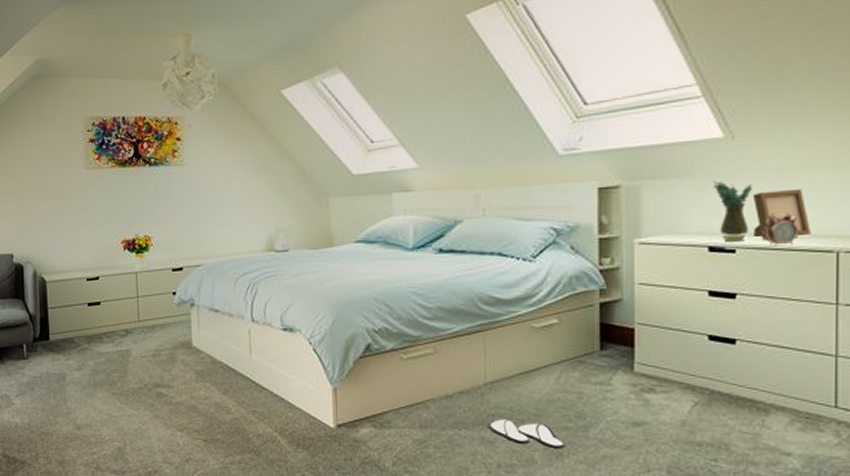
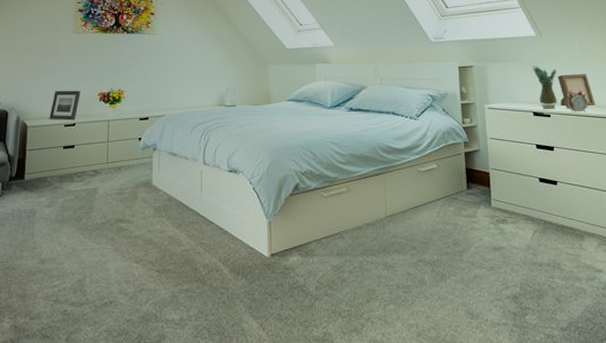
picture frame: none [68,238,102,274] -> present [49,90,81,121]
slippers: present [489,419,566,448] -> none [389,247,448,270]

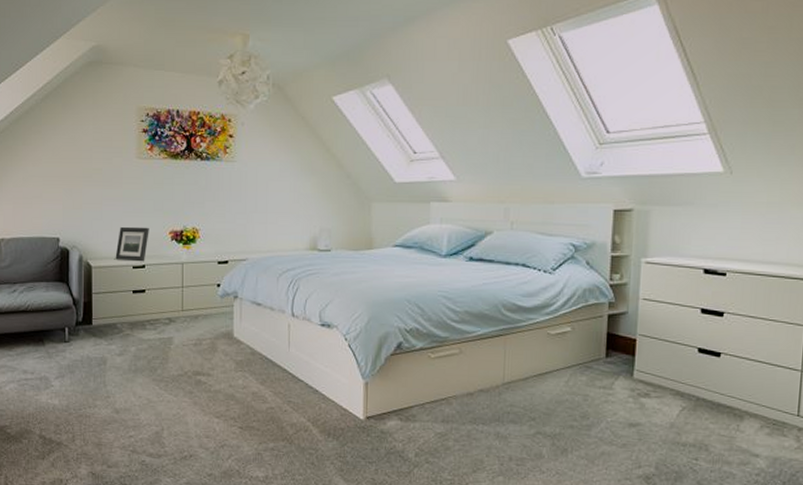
vase: present [532,65,557,109] -> none [711,210,744,266]
photo frame: present [557,73,596,108] -> none [742,222,789,265]
alarm clock: present [566,88,588,112] -> none [750,240,779,272]

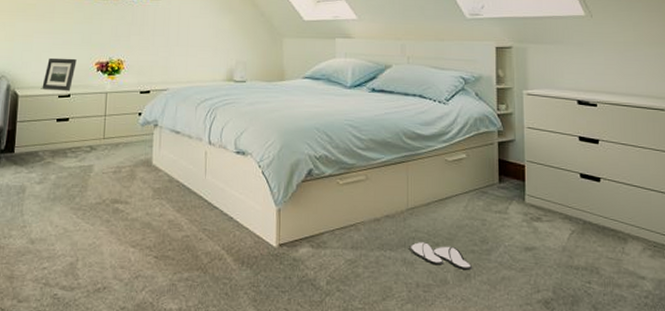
slippers: none [504,417,571,445] -> present [410,242,473,270]

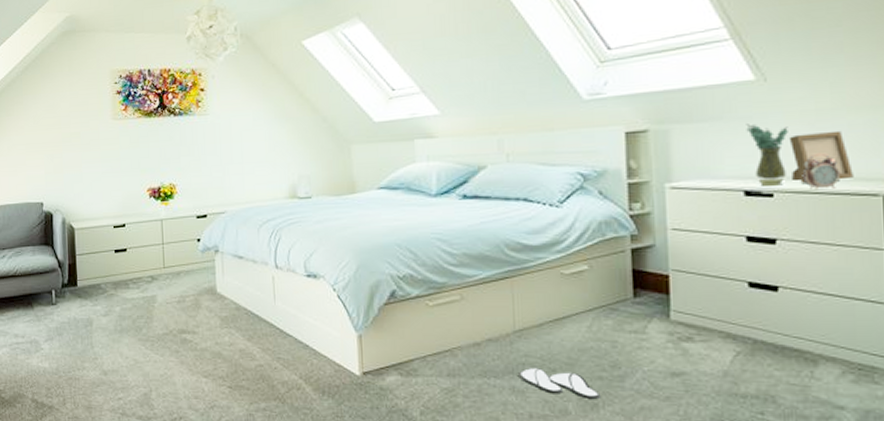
picture frame: present [42,57,77,91] -> none [96,186,128,221]
vase: none [579,48,607,98] -> present [746,124,788,186]
photo frame: none [607,59,649,97] -> present [788,130,854,183]
alarm clock: none [615,75,640,103] -> present [802,153,840,189]

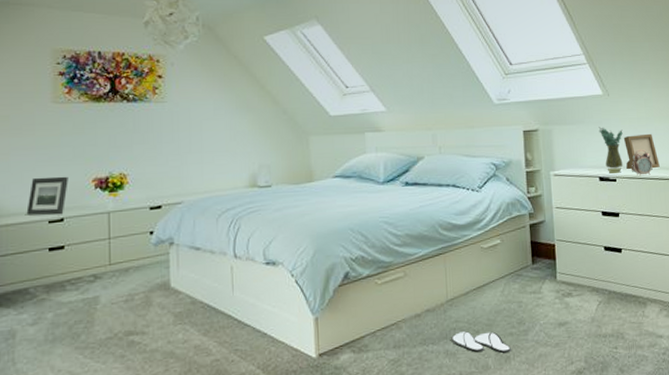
picture frame: none [96,186,128,221] -> present [26,176,68,216]

